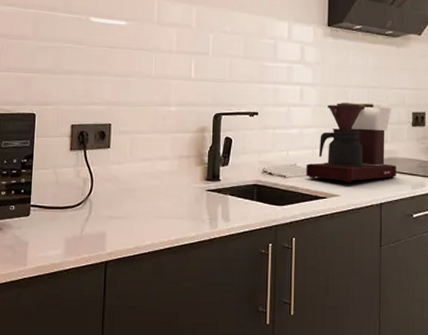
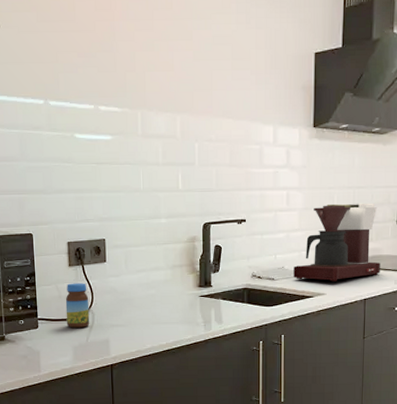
jar: none [61,168,88,218] -> present [65,283,90,328]

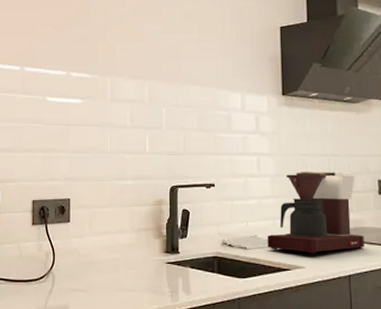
jar: present [65,283,90,328] -> none [25,242,50,291]

